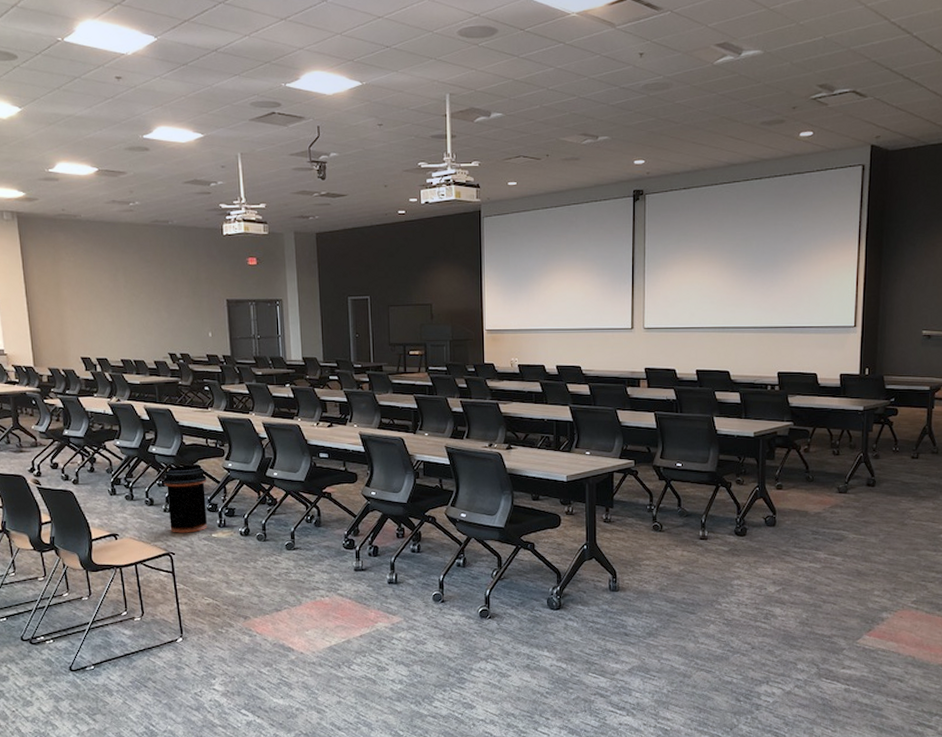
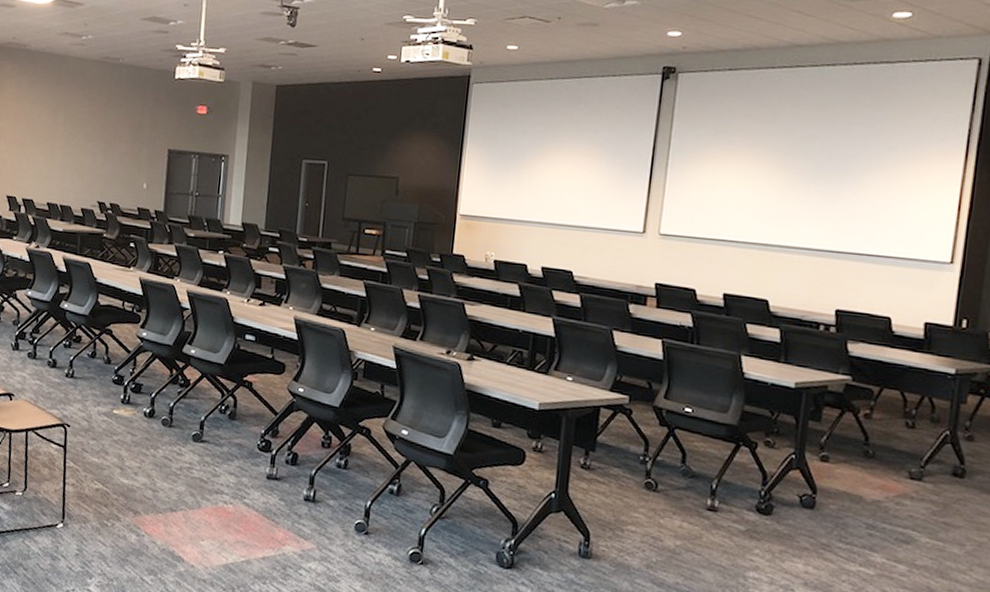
trash can: present [163,465,208,533] -> none [69,327,118,405]

